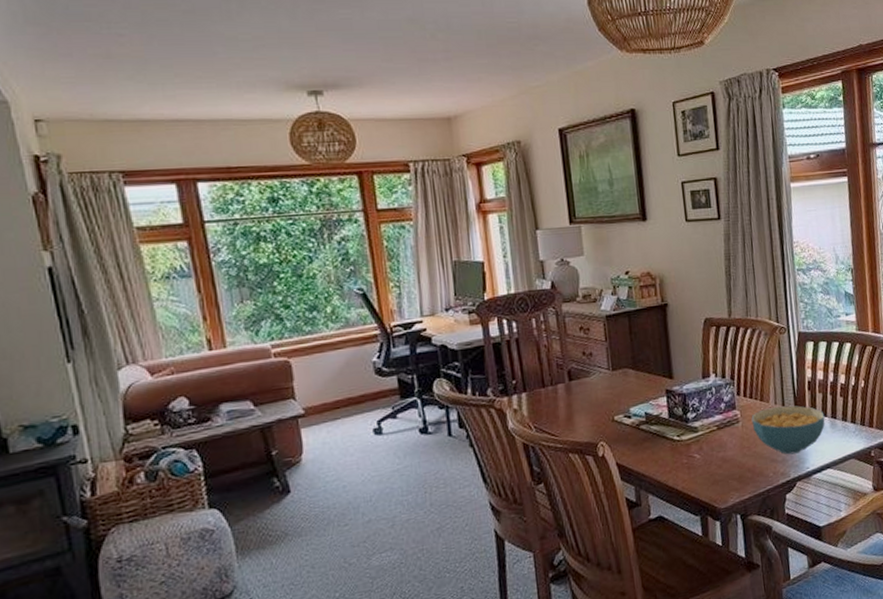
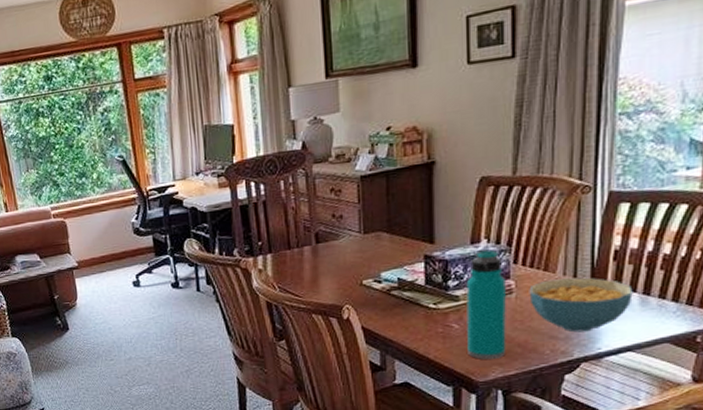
water bottle: none [702,383,740,487] -> present [466,249,506,359]

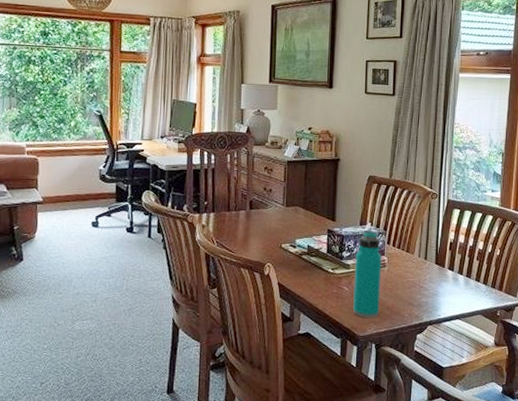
cereal bowl: present [529,277,633,333] -> none [396,259,461,302]

